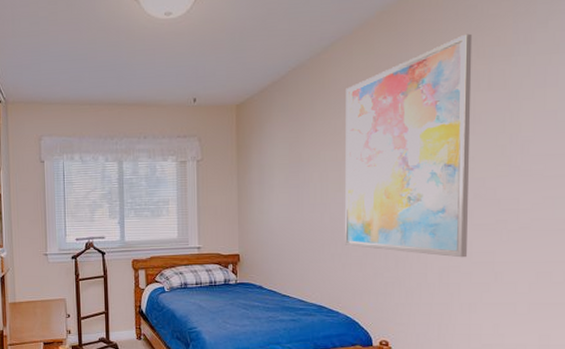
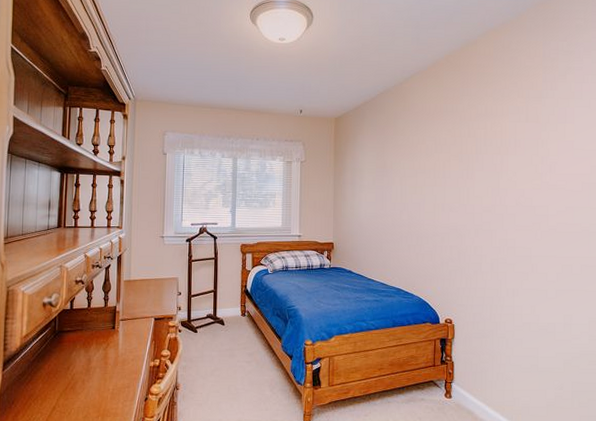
wall art: present [345,33,473,258] -> none [419,78,514,252]

